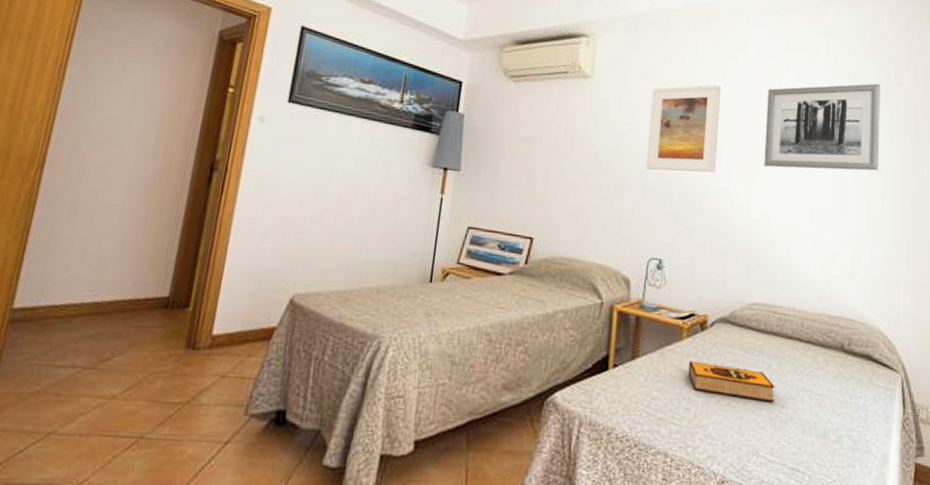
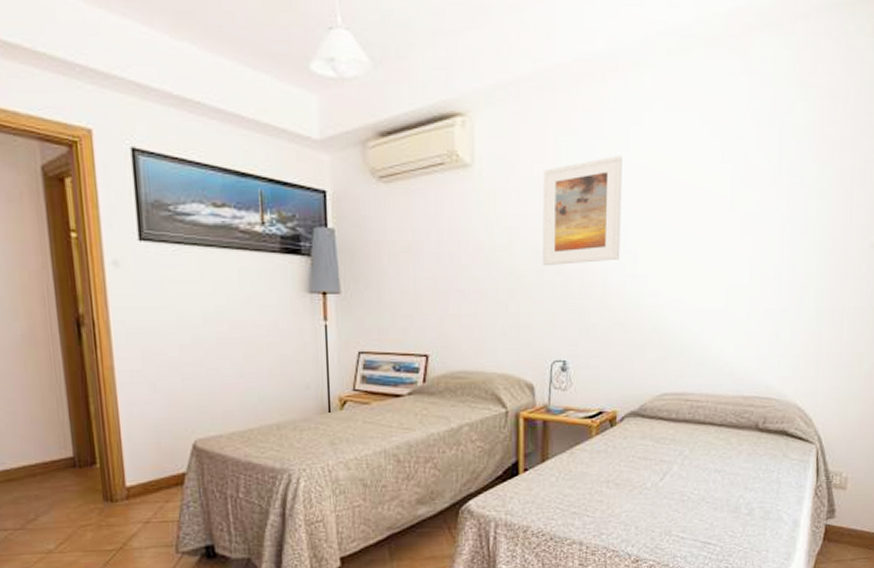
hardback book: present [688,360,775,403] -> none [599,456,687,486]
wall art: present [764,83,880,171] -> none [674,128,811,245]

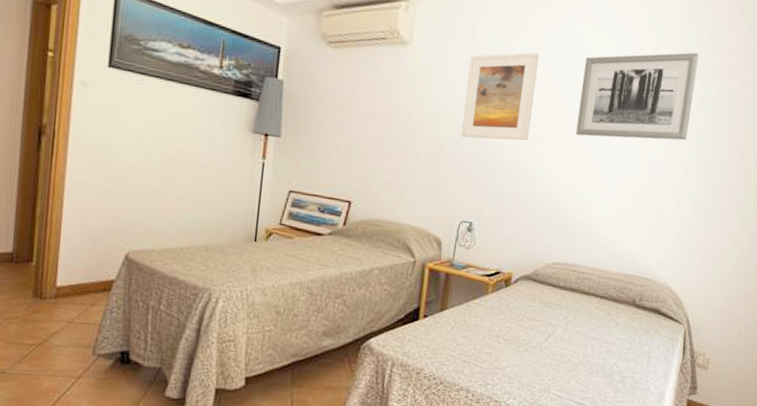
wall art: none [674,128,811,245] -> present [575,52,699,141]

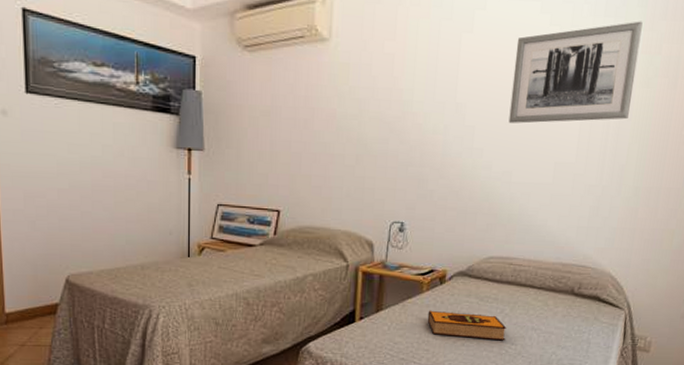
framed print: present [461,52,539,141] -> none [388,37,467,135]
hardback book: none [491,312,570,349] -> present [427,310,507,341]

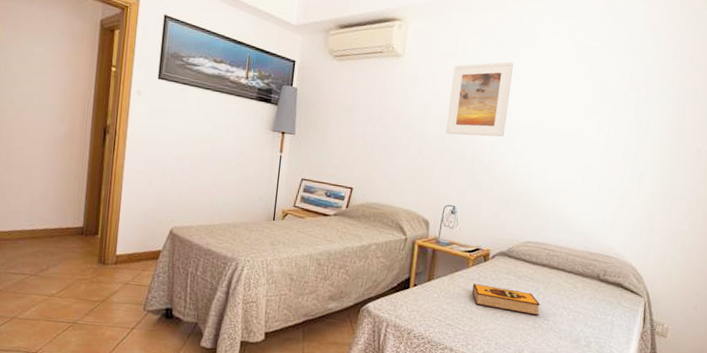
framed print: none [388,37,467,135] -> present [446,61,514,137]
wall art: present [508,21,643,124] -> none [546,59,657,137]

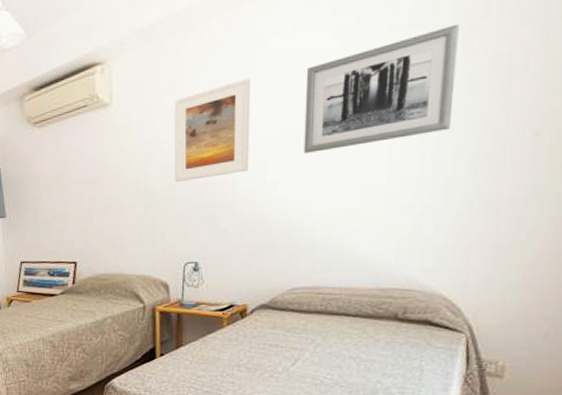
hardback book: present [472,283,541,316] -> none [230,344,320,371]
wall art: none [546,59,657,137] -> present [303,23,459,153]

